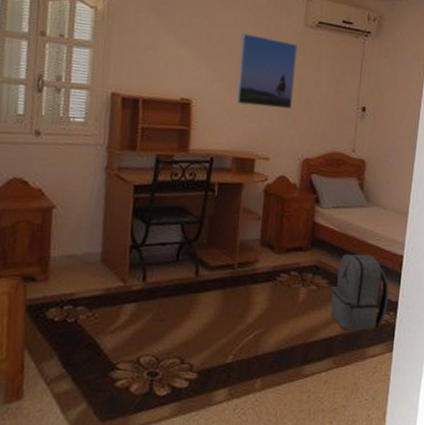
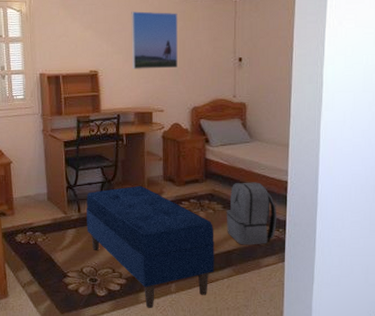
bench: none [151,249,316,413] -> present [86,185,214,309]

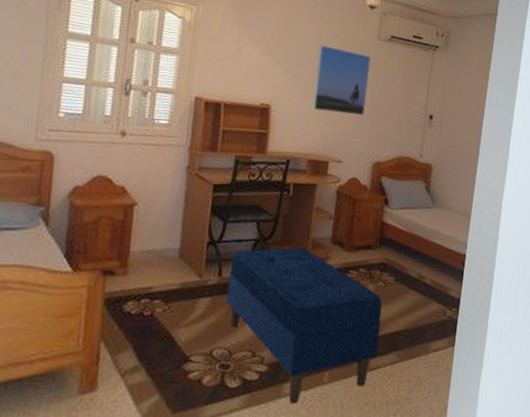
backpack: present [226,182,277,245] -> none [396,252,452,326]

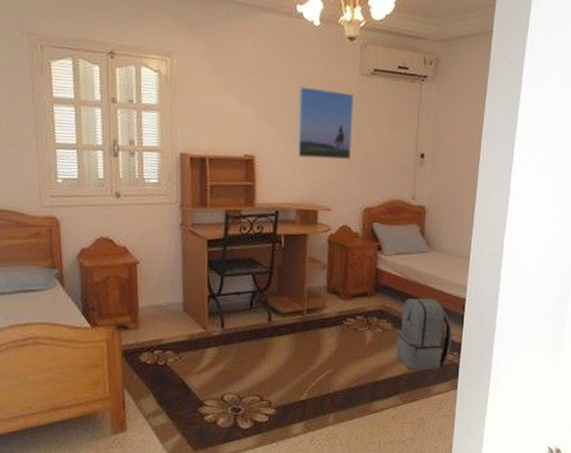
bench: present [226,247,382,405] -> none [231,297,382,444]
backpack: none [396,252,452,326] -> present [396,298,453,370]

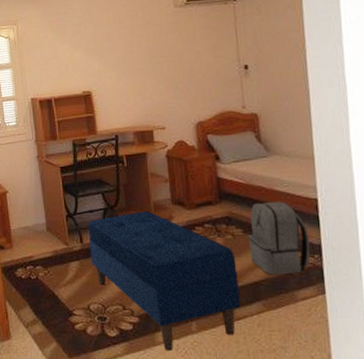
bench: none [231,297,382,444] -> present [88,210,241,352]
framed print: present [296,86,354,160] -> none [121,24,177,87]

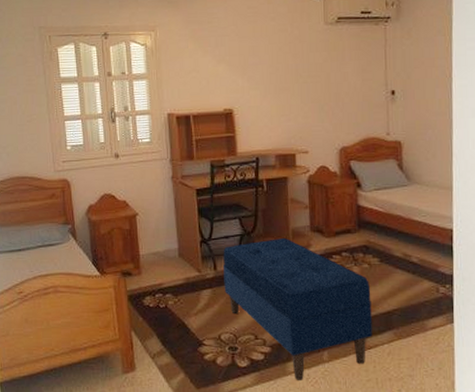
backpack: present [247,201,311,275] -> none [383,231,443,305]

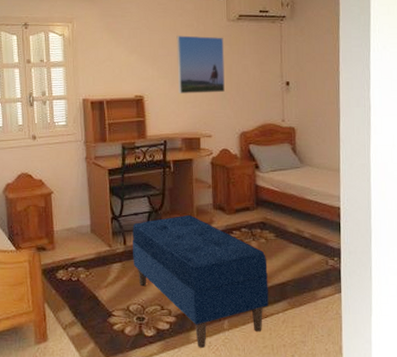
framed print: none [268,41,322,106] -> present [176,35,225,94]

